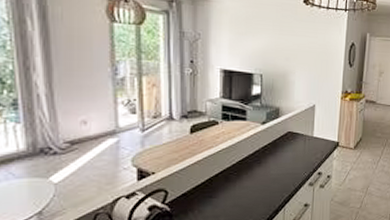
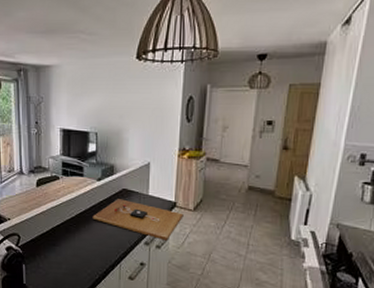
cutting board: none [255,142,345,180] -> present [92,199,184,241]

